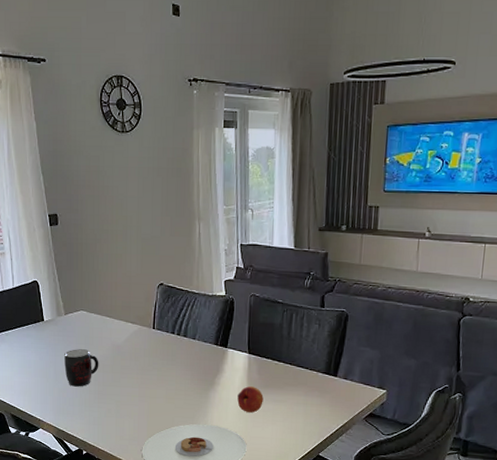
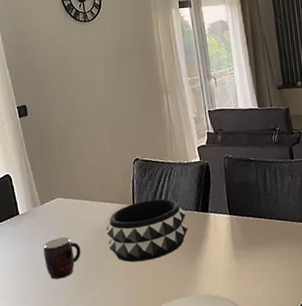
decorative bowl: none [124,326,205,385] -> present [106,198,188,262]
fruit: present [237,386,264,413] -> none [225,247,251,275]

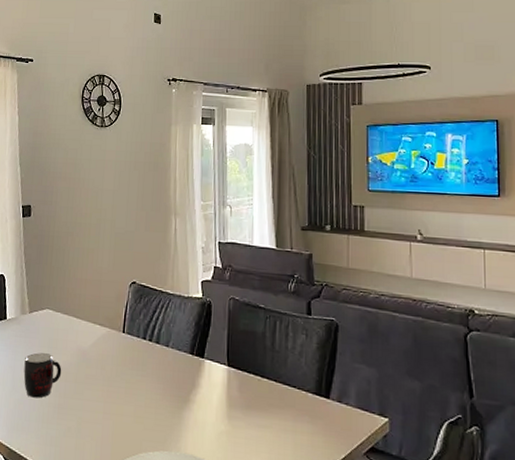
decorative bowl: present [106,198,188,262] -> none [90,330,179,400]

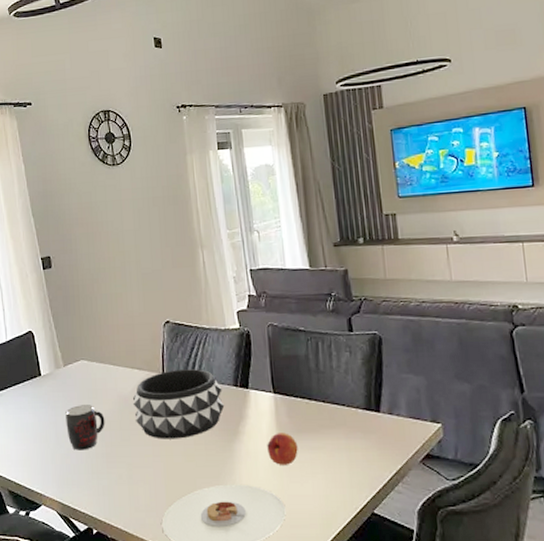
decorative bowl: none [90,330,179,400] -> present [132,369,225,439]
fruit: none [215,406,245,440] -> present [267,433,298,465]

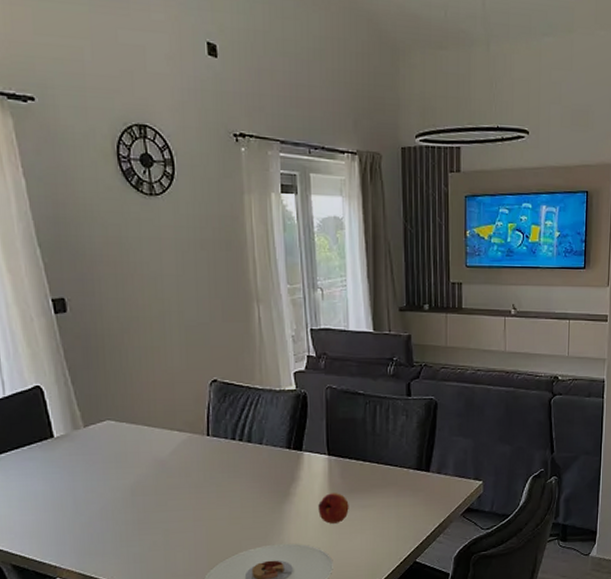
mug: present [65,405,105,451] -> none [87,469,137,518]
decorative bowl: present [132,369,225,439] -> none [170,431,276,503]

